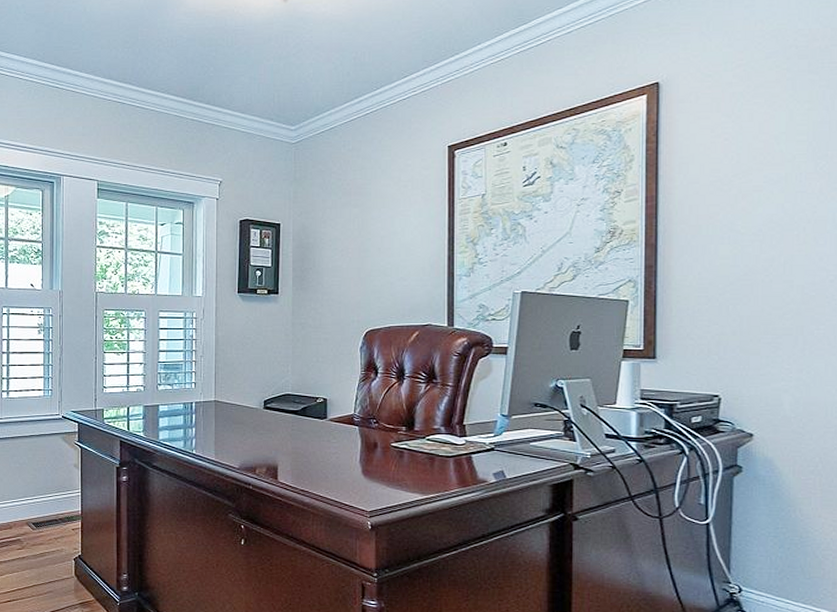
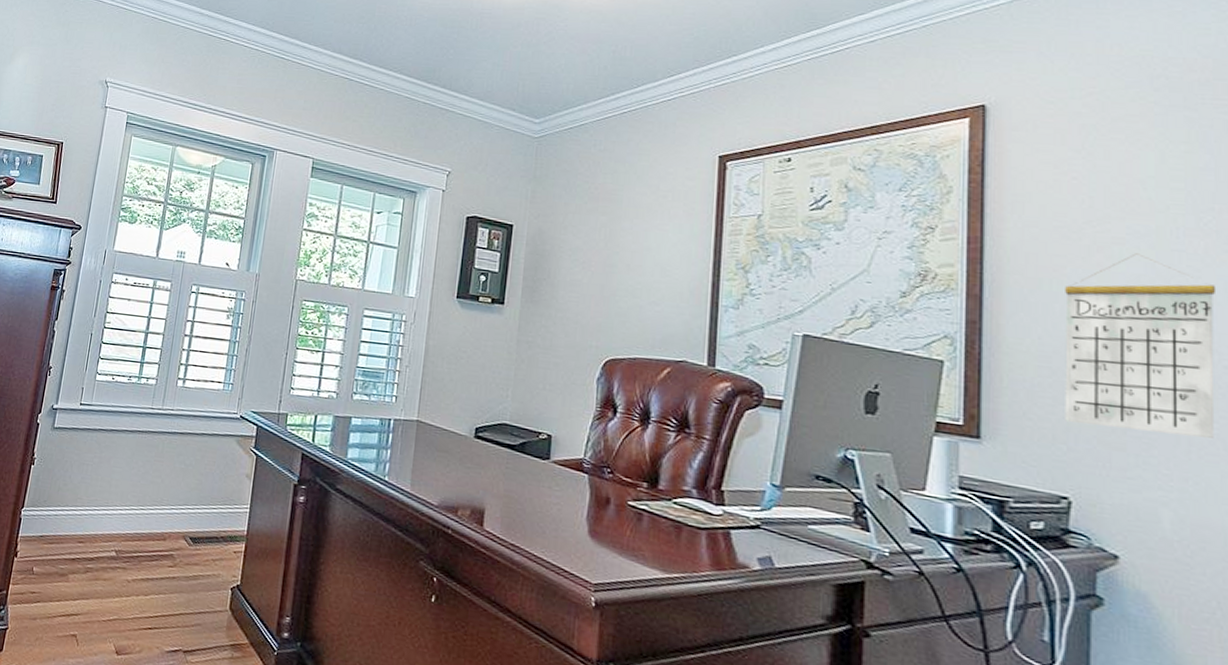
calendar: none [717,197,827,338] -> present [1065,253,1217,440]

